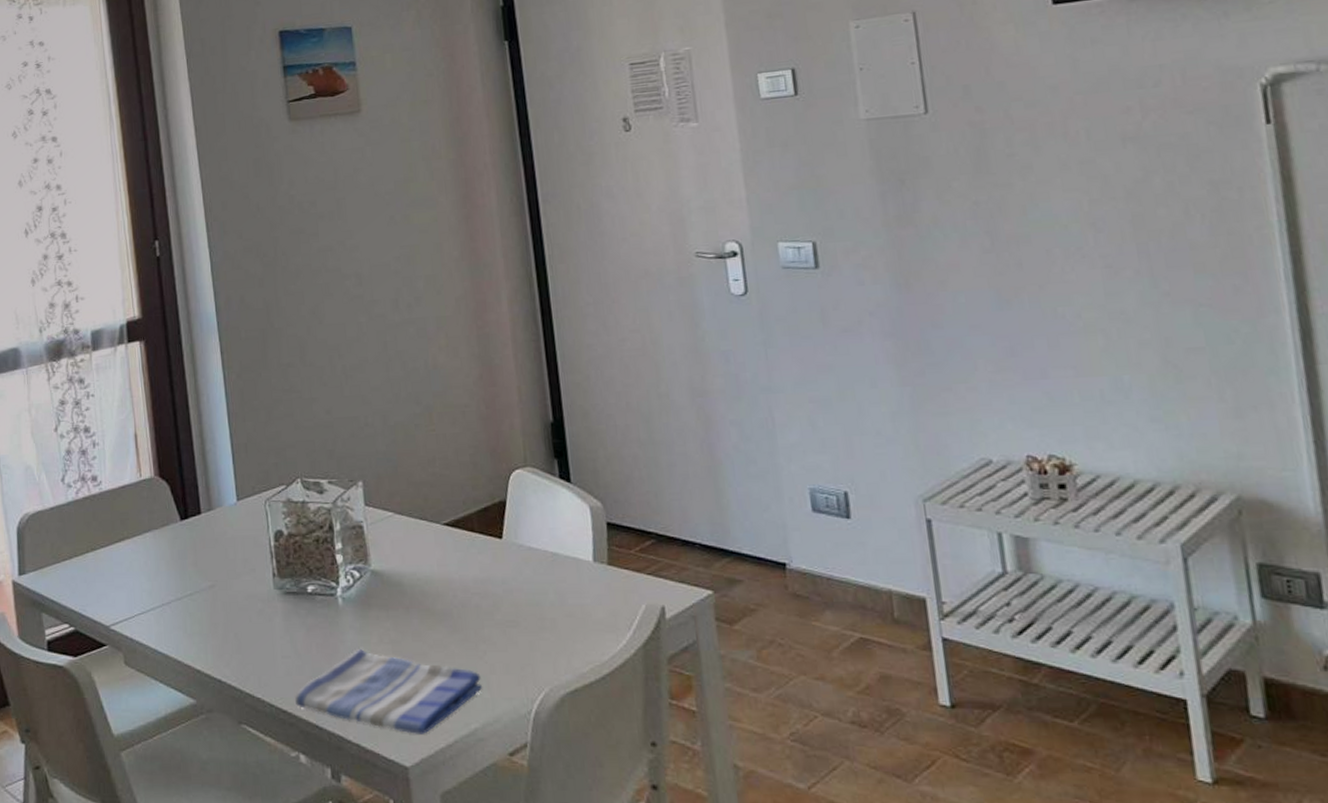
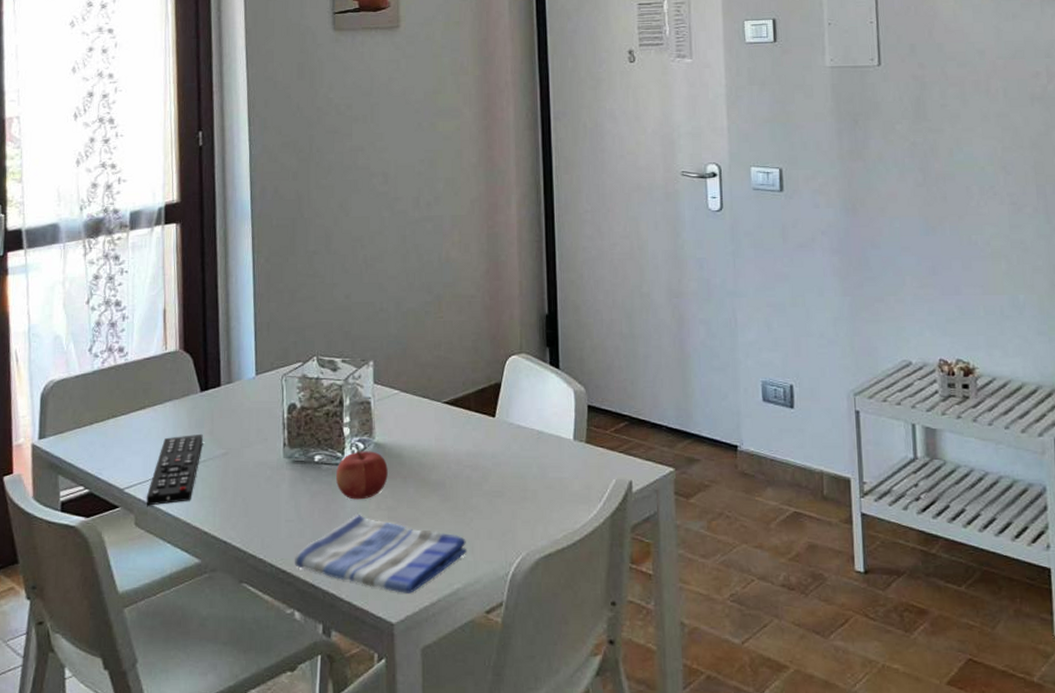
remote control: none [133,565,188,643] -> present [146,433,203,506]
fruit: none [331,579,389,633] -> present [335,451,388,500]

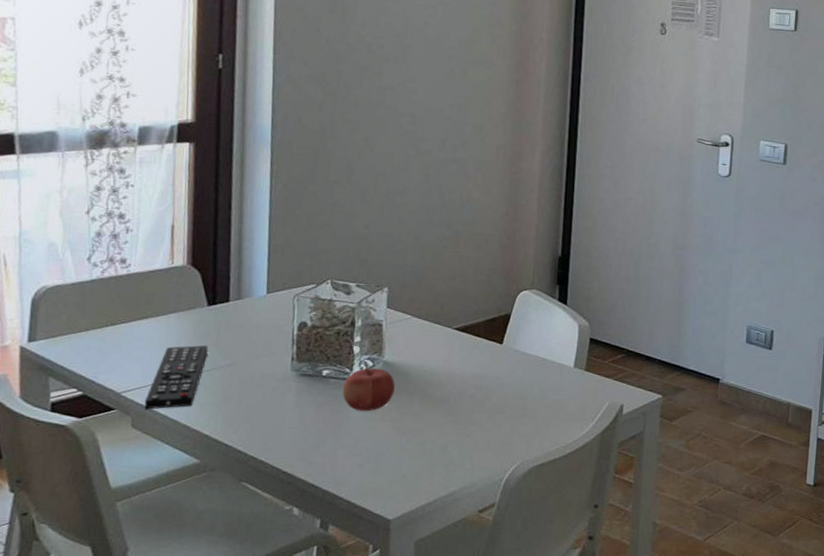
dish towel: present [294,515,467,593] -> none [295,425,466,494]

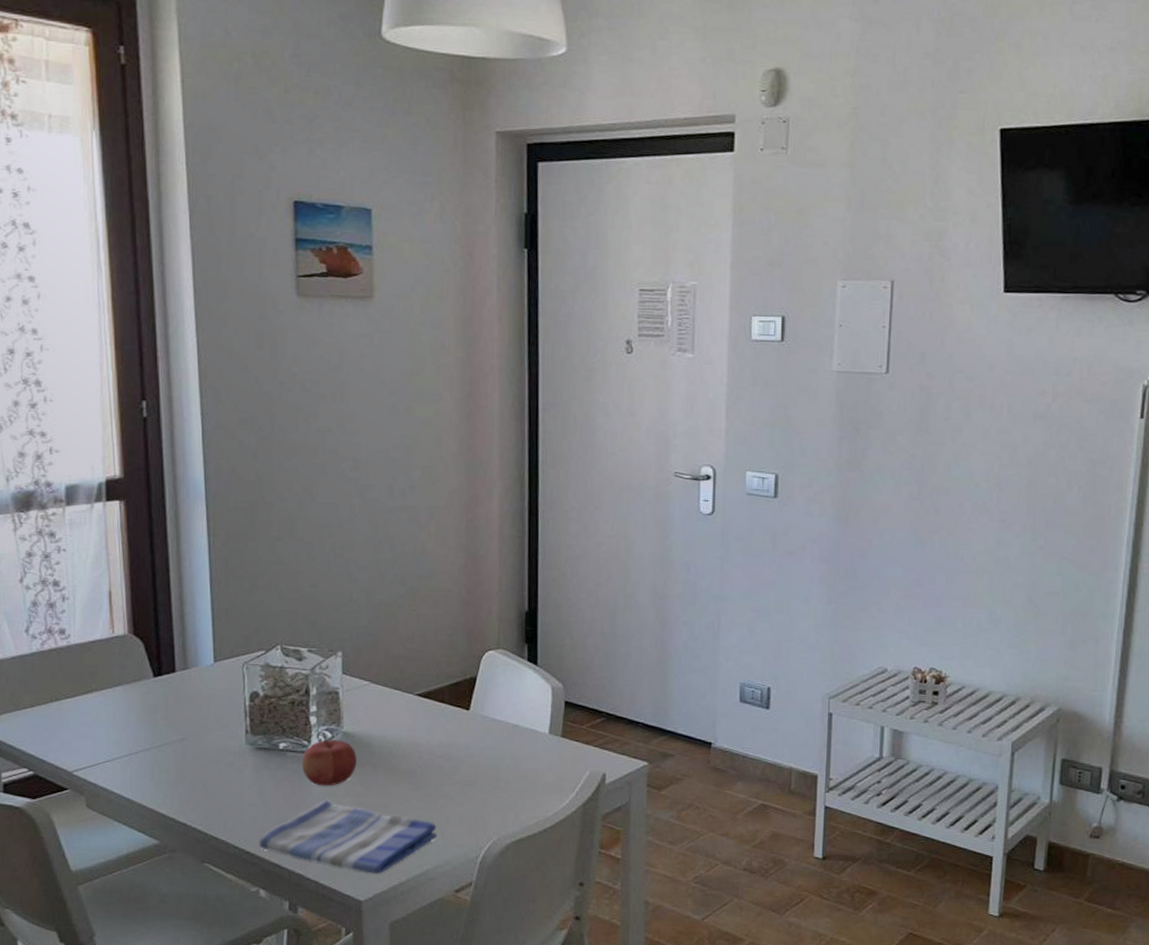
remote control: present [144,345,208,410] -> none [97,719,158,789]
dish towel: none [295,425,466,494] -> present [258,800,438,874]

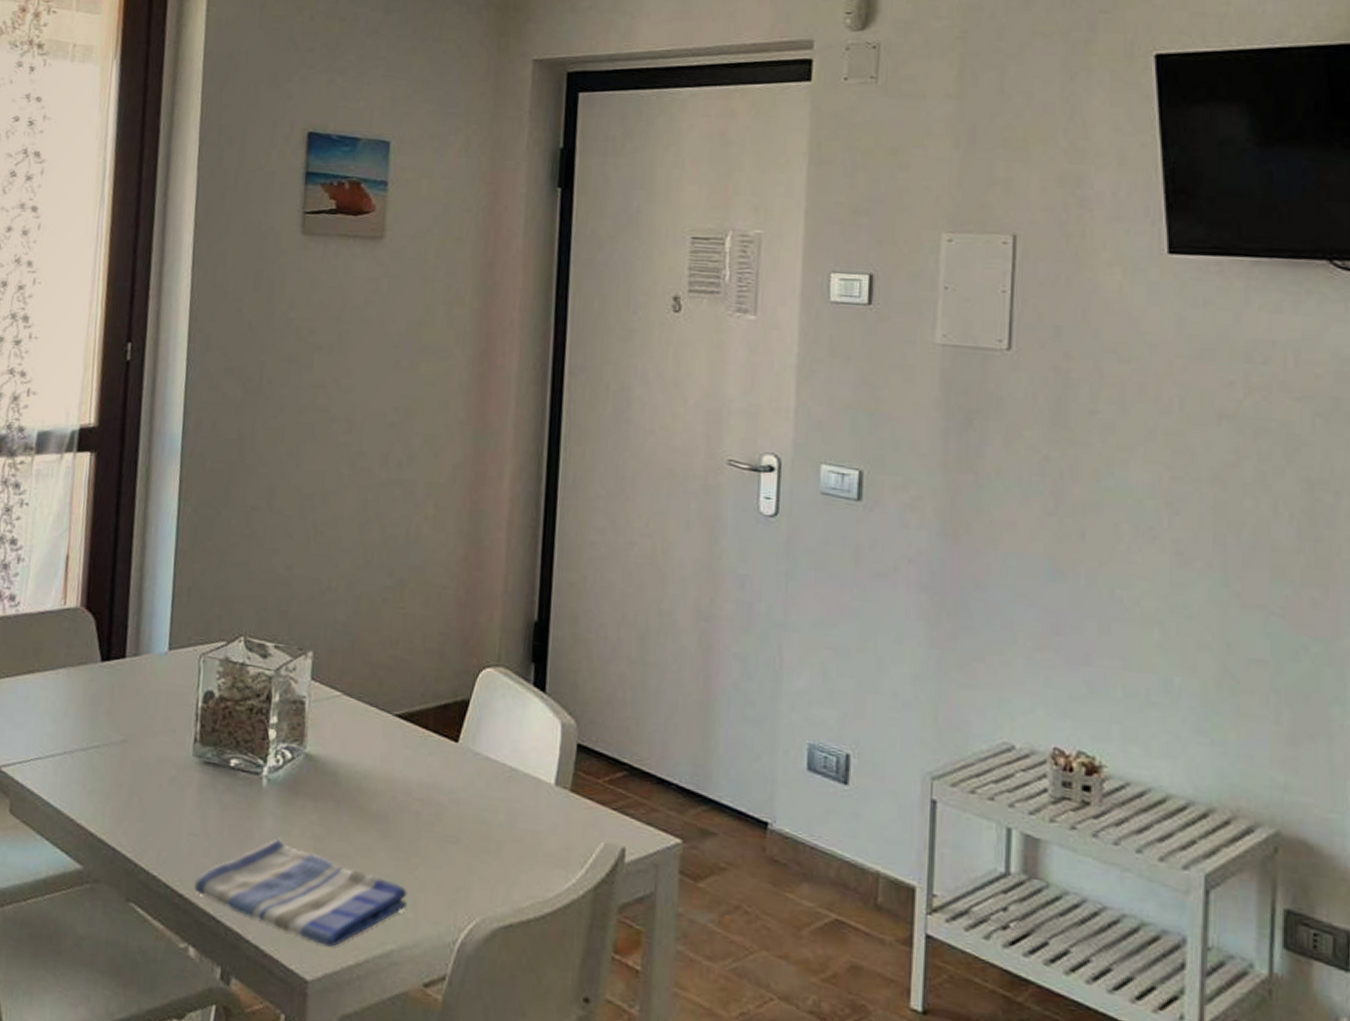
fruit: present [301,739,357,786] -> none [253,760,319,822]

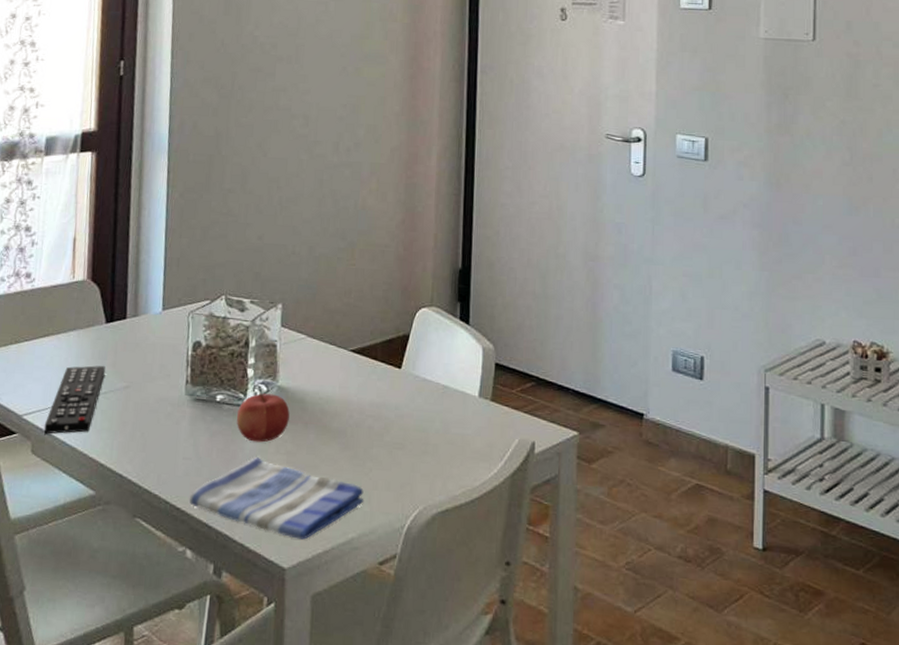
remote control: none [24,711,99,793] -> present [43,365,105,434]
fruit: none [253,760,319,822] -> present [236,393,290,443]

